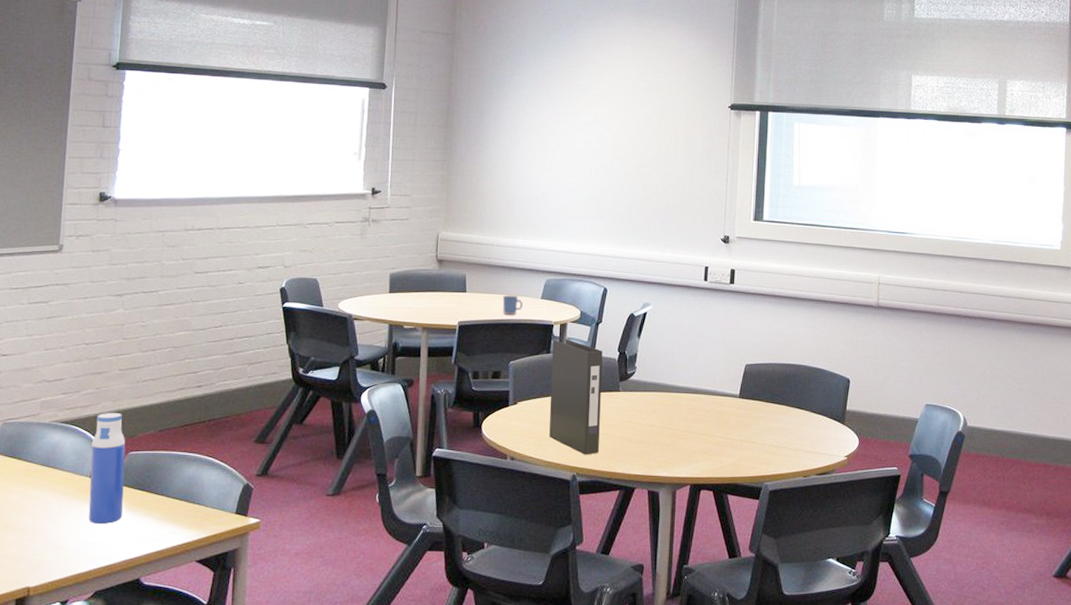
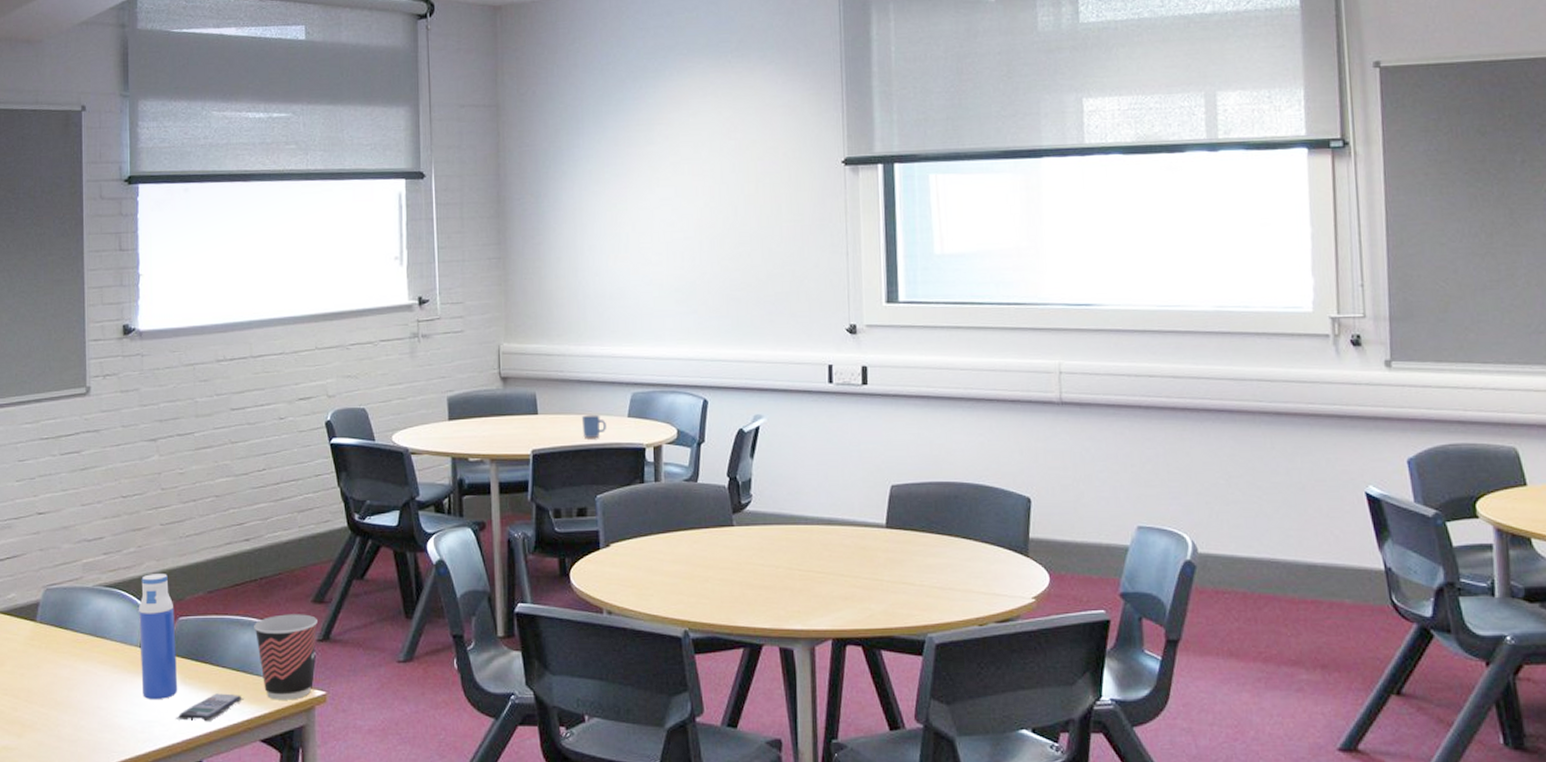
calculator: none [117,519,184,544] -> present [175,693,244,722]
cup: none [199,452,258,526] -> present [254,614,317,700]
binder: present [549,338,603,455] -> none [646,464,714,606]

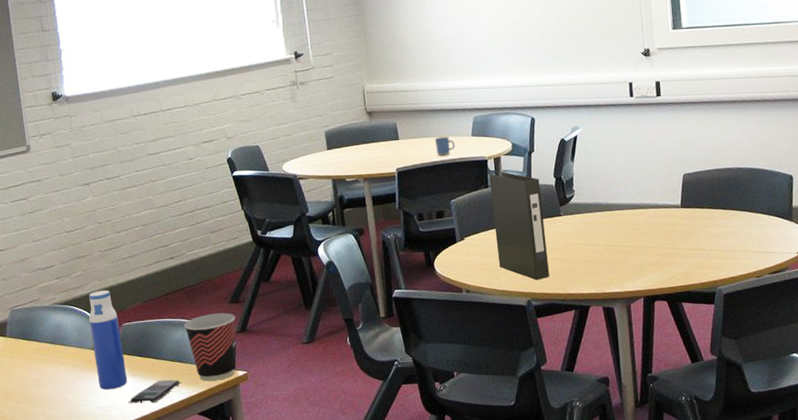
binder: none [646,464,714,606] -> present [489,171,549,280]

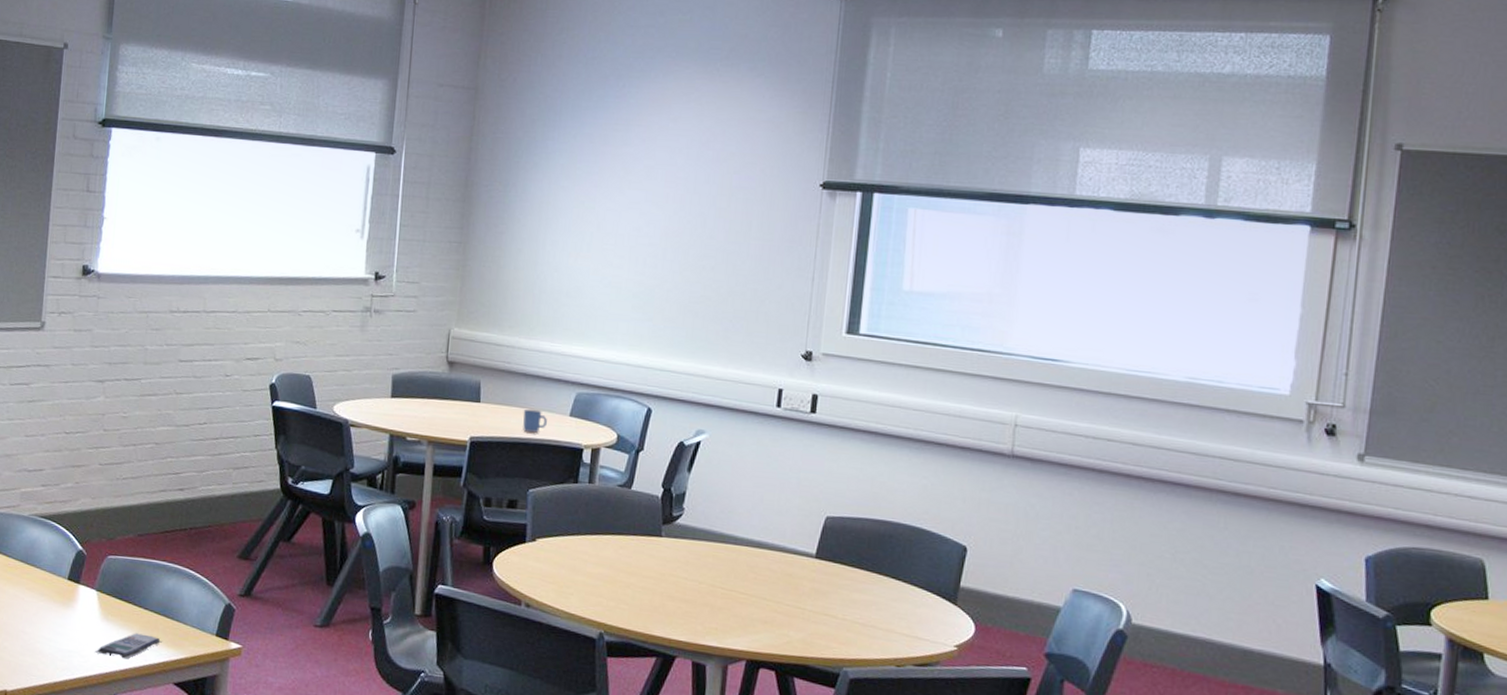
water bottle: present [88,290,128,390] -> none [65,510,104,632]
cup: present [184,312,236,382] -> none [179,566,241,649]
binder: present [489,171,549,280] -> none [573,466,643,611]

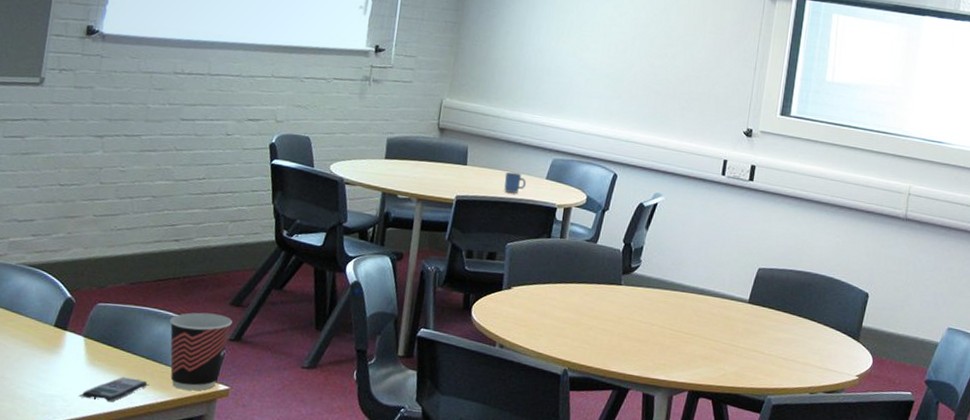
cup: none [179,566,241,649] -> present [170,312,232,391]

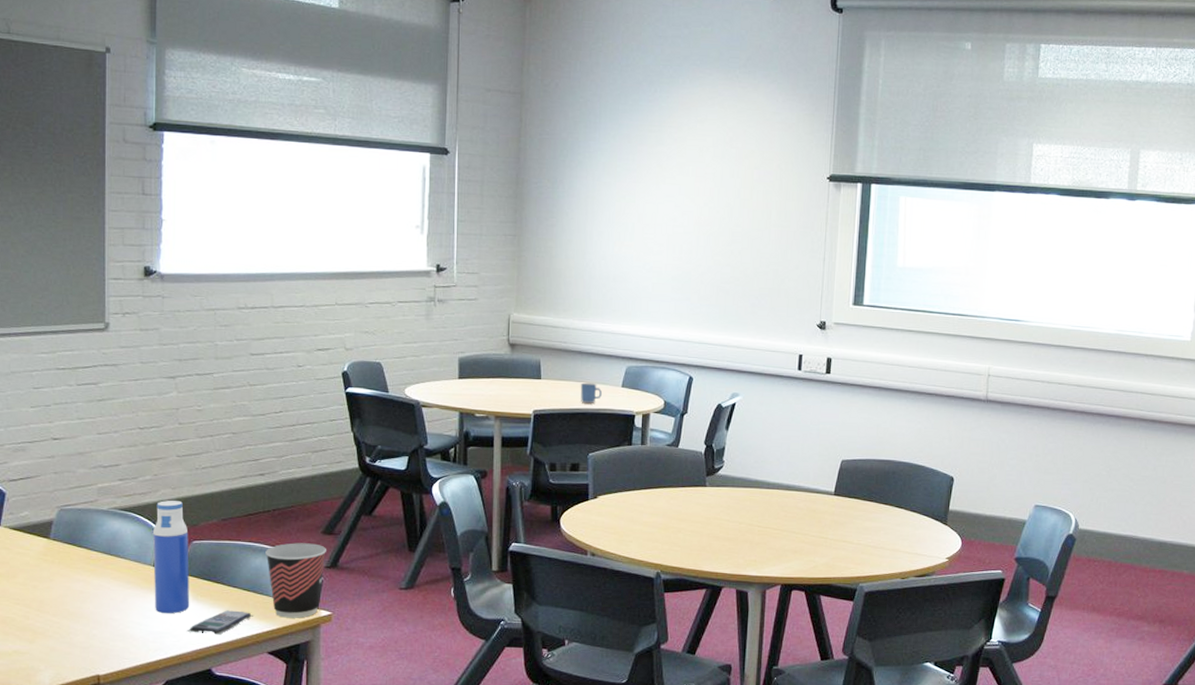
water bottle: none [49,259,95,377] -> present [153,500,190,614]

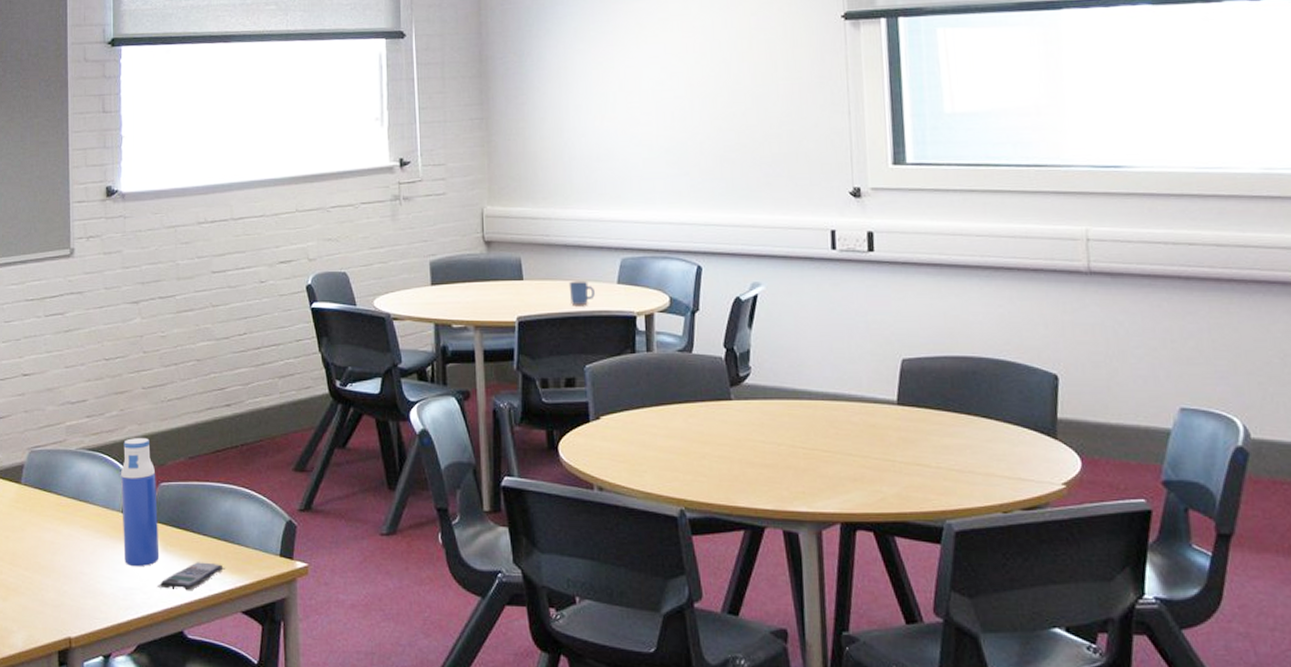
cup: present [265,543,326,618] -> none [235,482,299,571]

